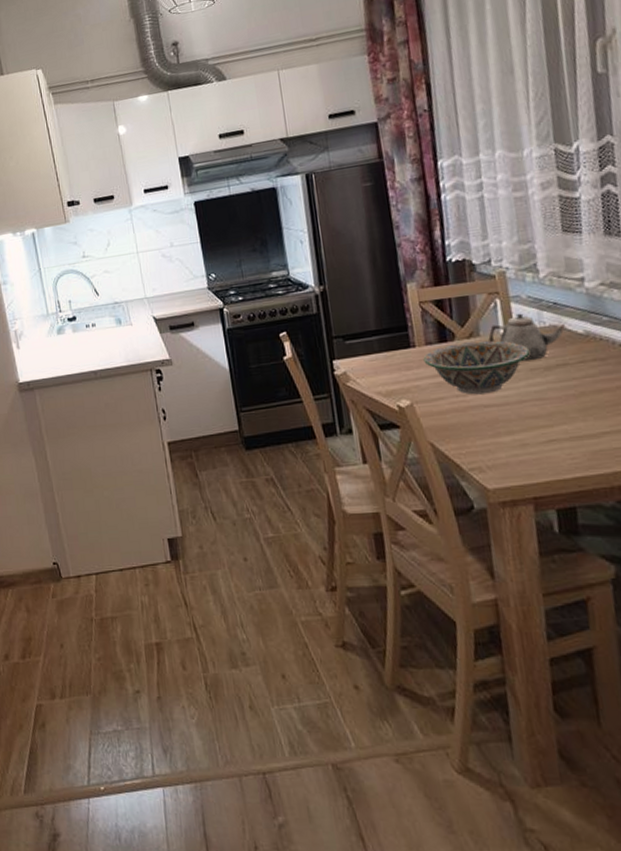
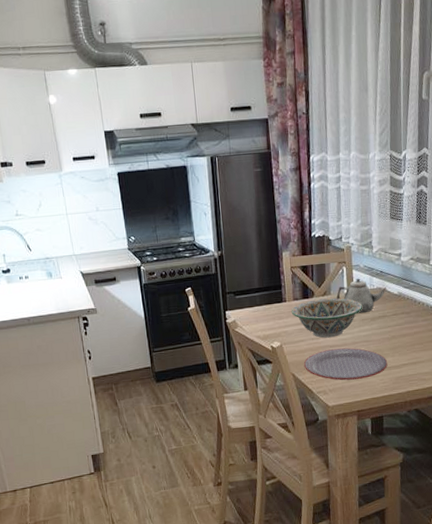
plate: none [445,408,577,454] -> present [303,347,388,381]

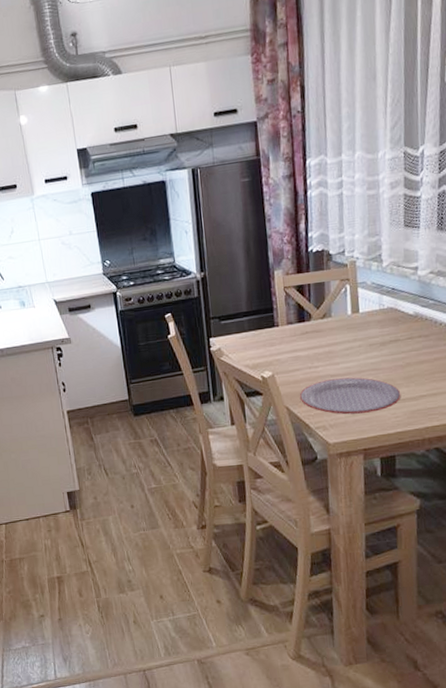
decorative bowl: present [291,298,363,338] -> none [284,320,370,367]
teapot: present [336,278,387,314] -> none [338,297,400,338]

